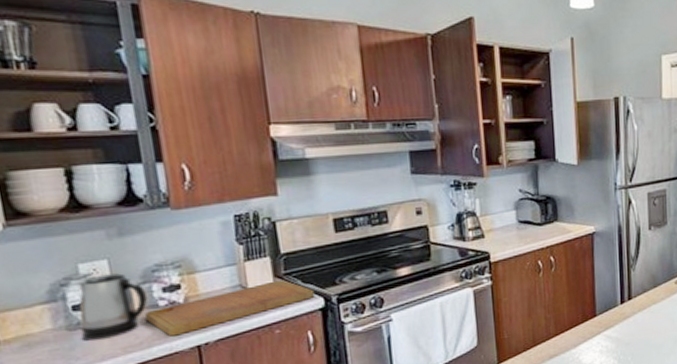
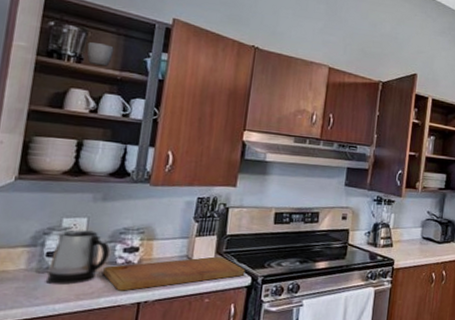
cup: none [35,39,74,69] -> present [86,42,114,67]

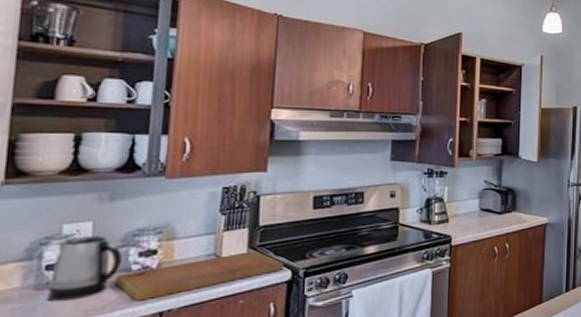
cup: present [86,42,114,67] -> none [79,21,112,48]

